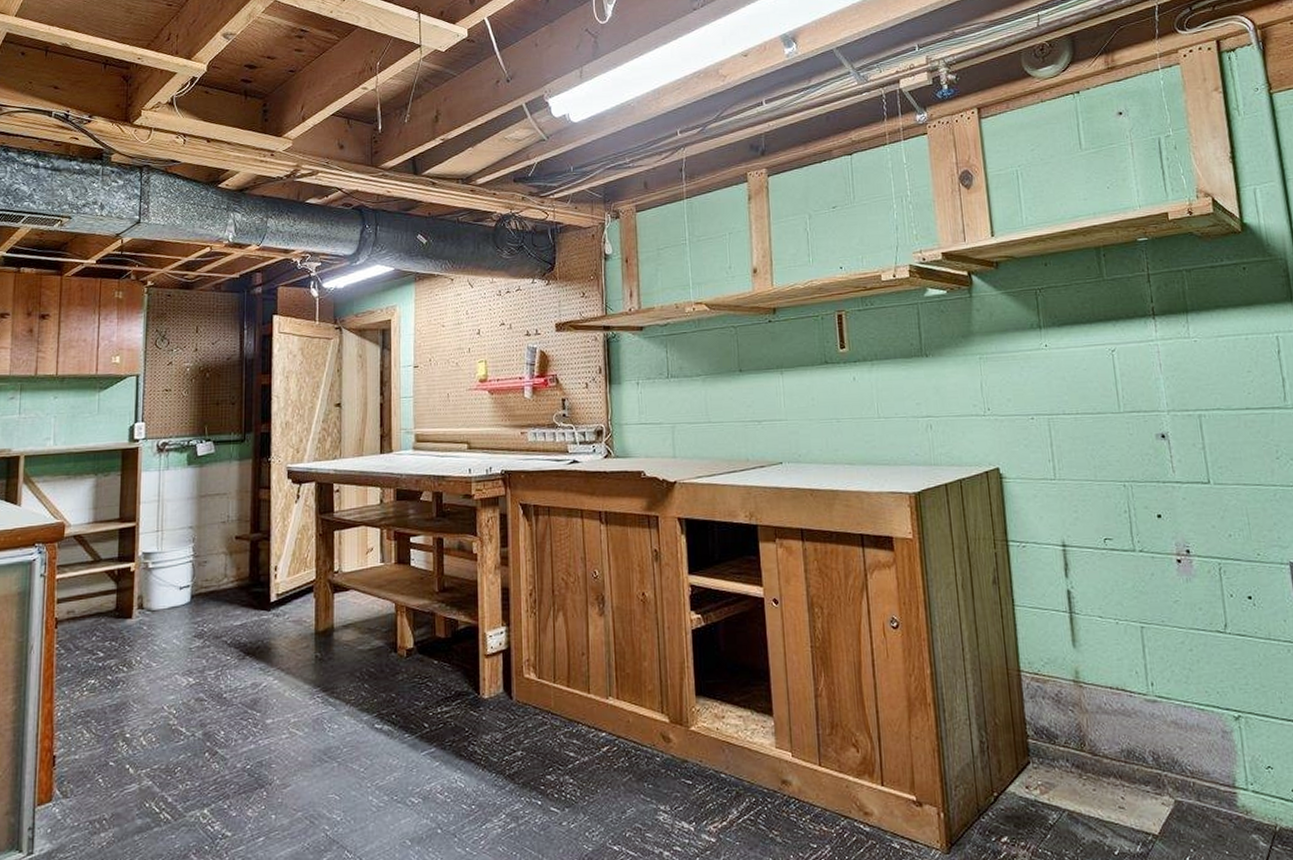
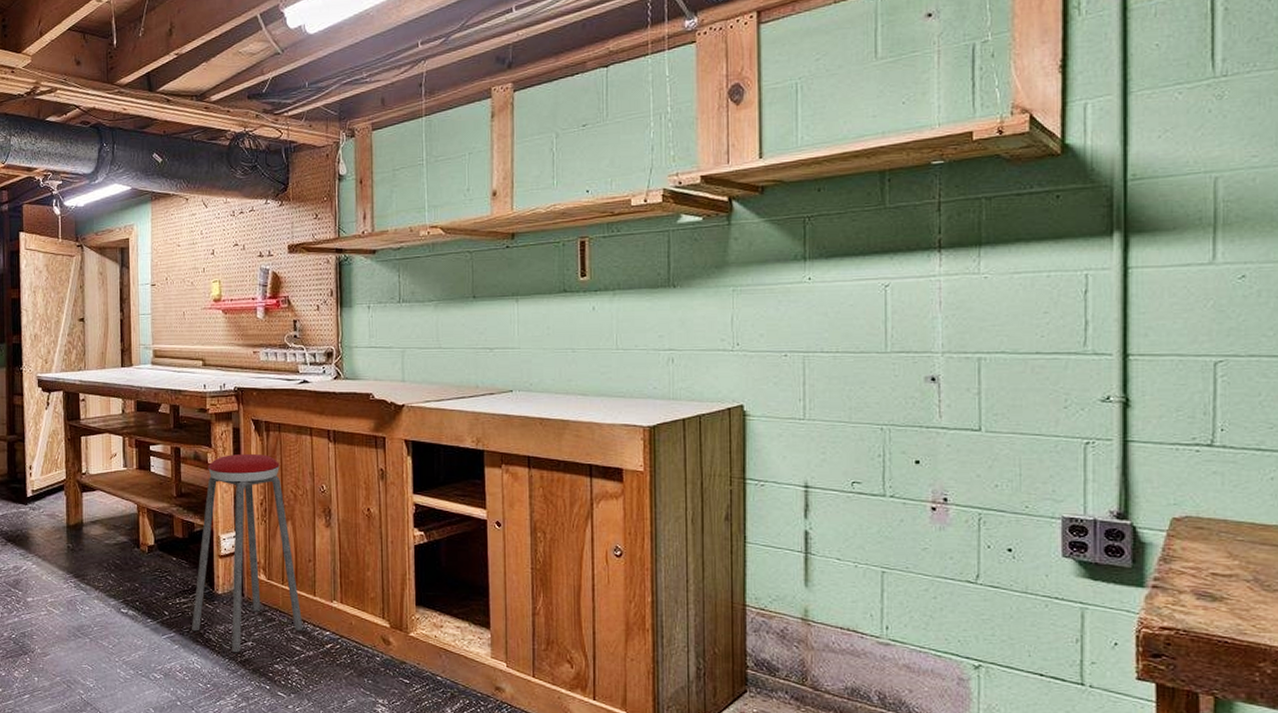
music stool: none [455,540,578,766] -> present [192,453,303,653]

